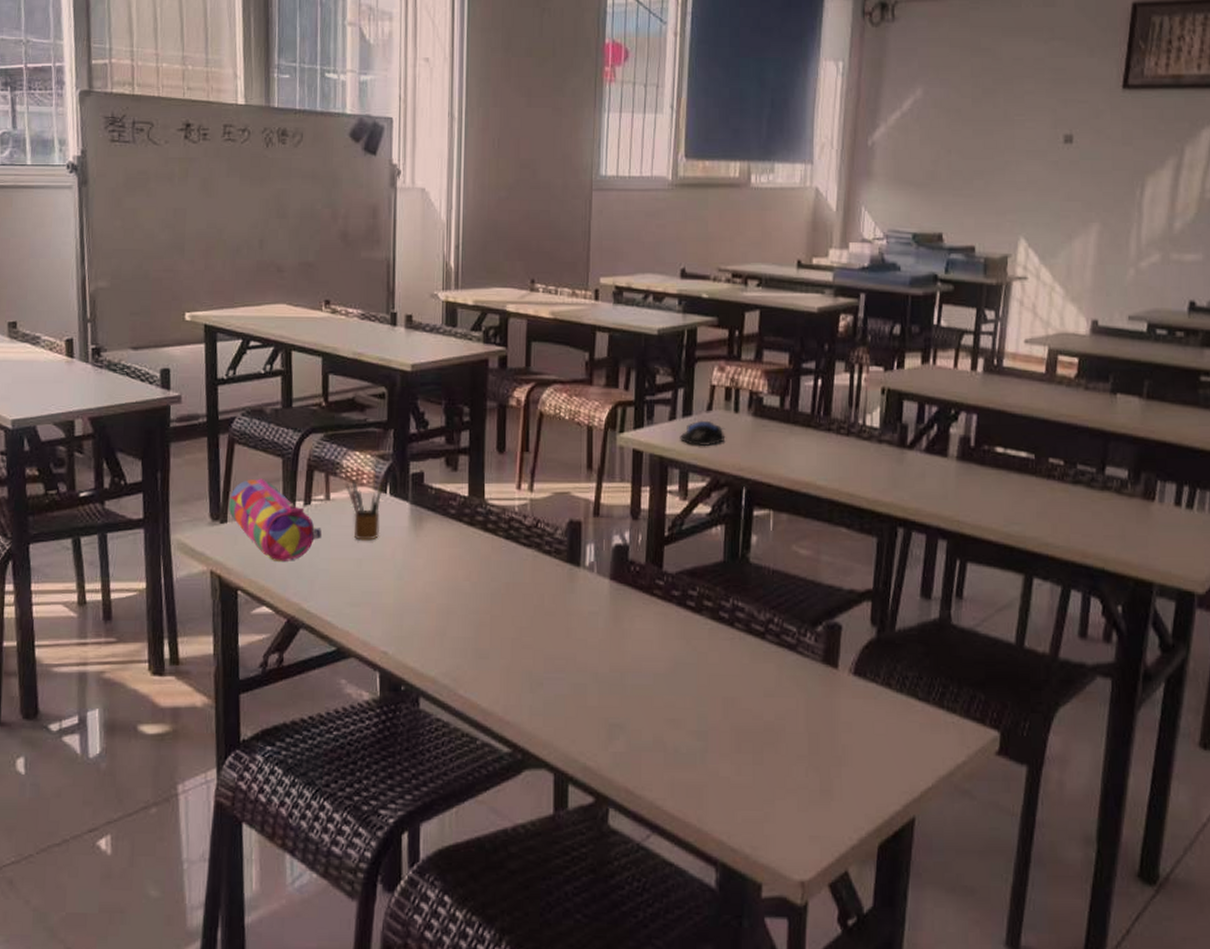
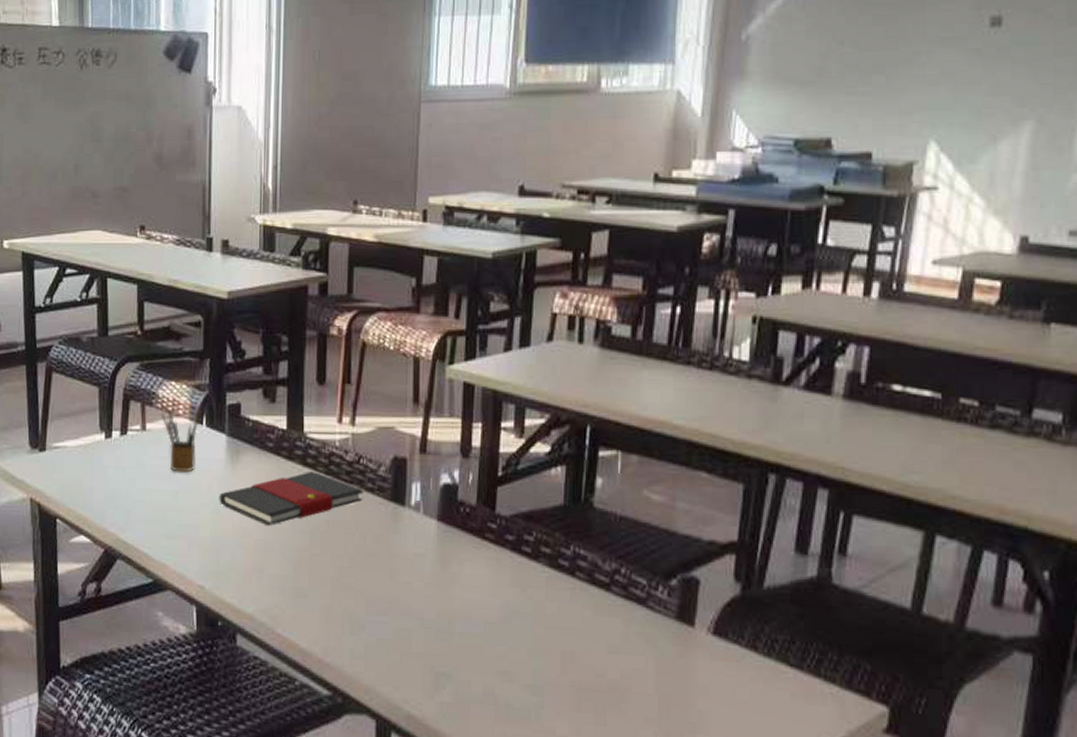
pencil case: present [228,478,322,561] -> none [46,407,138,491]
book: none [402,535,541,591] -> present [219,470,363,527]
computer mouse: present [680,420,724,447] -> none [516,351,566,381]

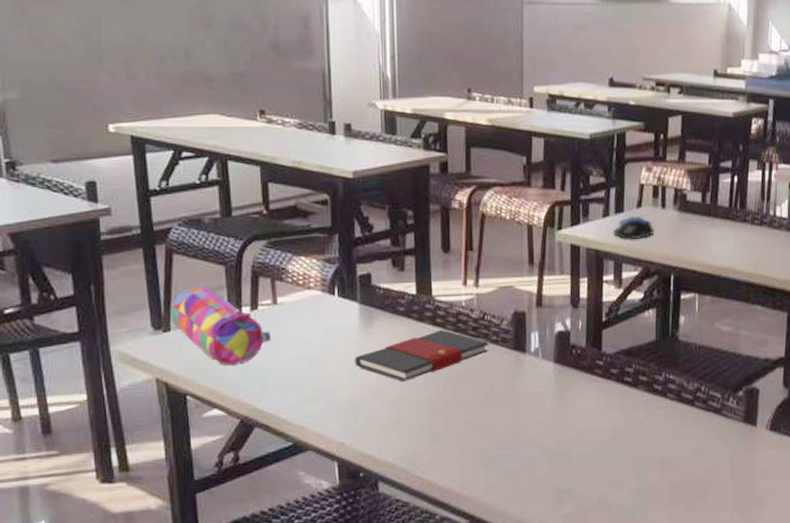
pencil case: none [46,407,138,491] -> present [170,287,271,366]
pencil box: present [161,407,202,473] -> none [293,281,333,341]
computer mouse: none [516,351,566,381] -> present [613,216,653,240]

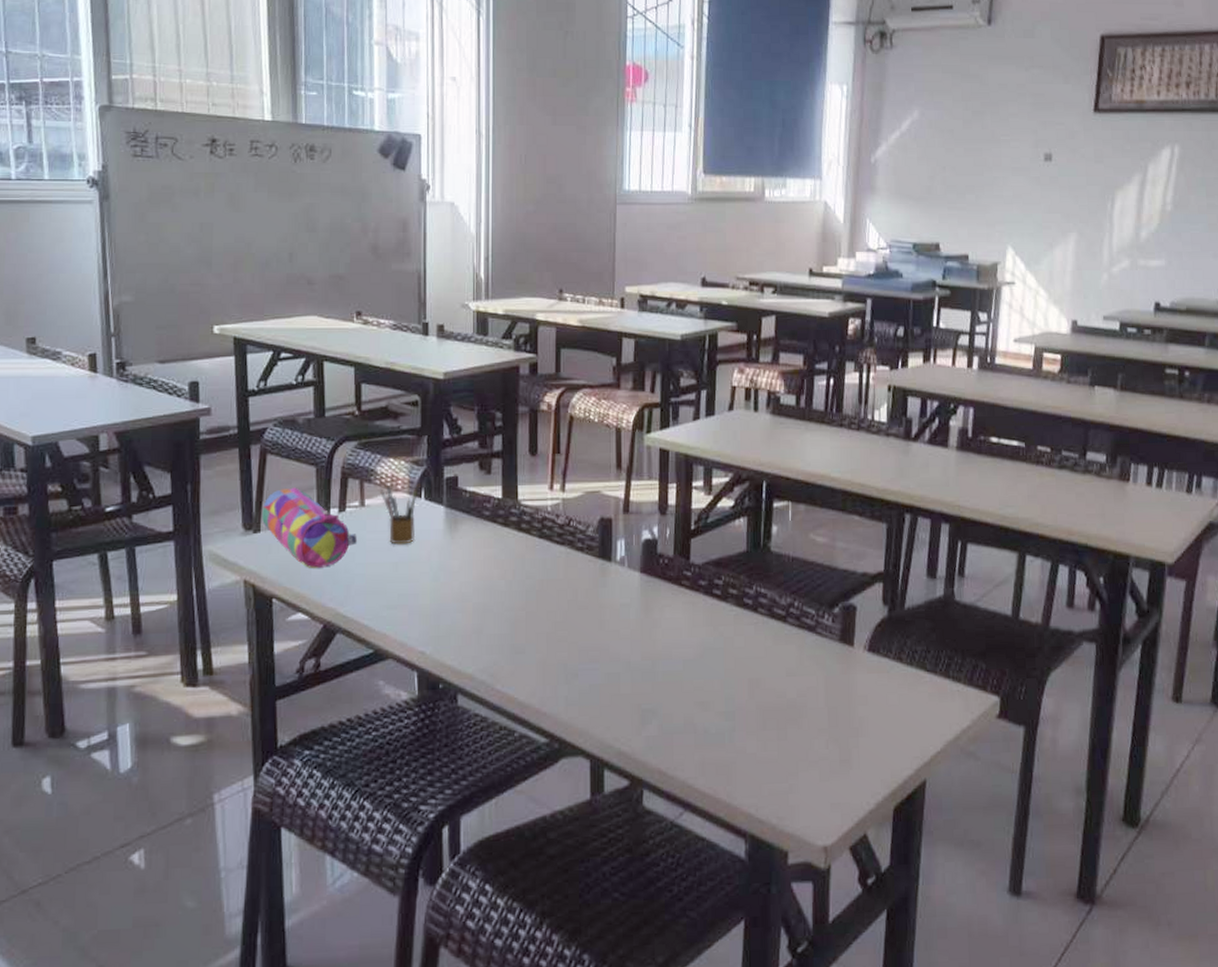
pencil box: none [293,281,333,341] -> present [380,483,420,545]
book: present [354,329,489,383] -> none [438,535,574,590]
computer mouse: present [613,216,653,240] -> none [704,419,745,444]

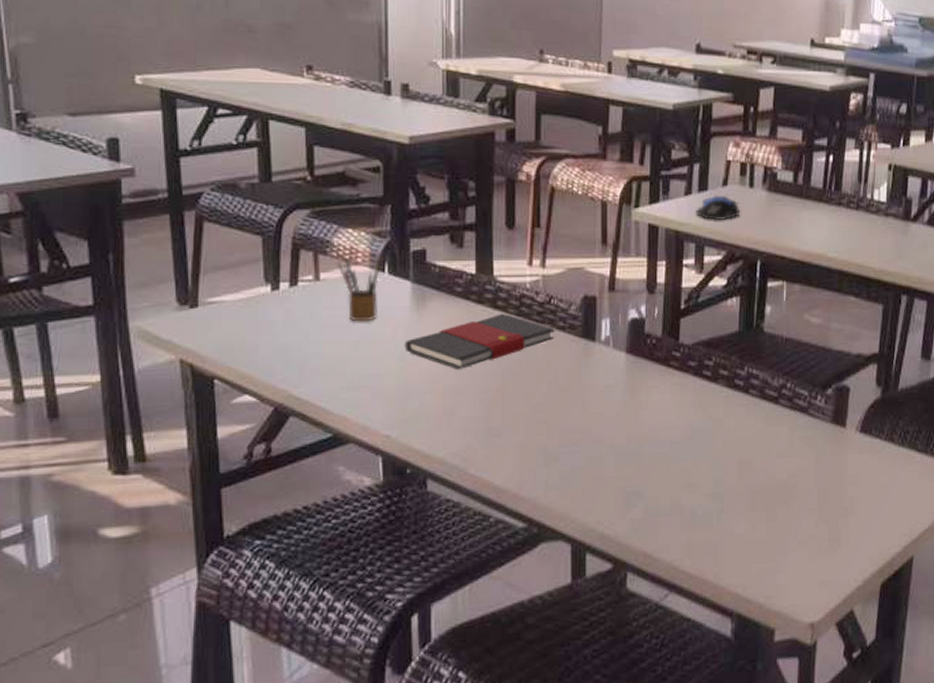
pencil case: present [261,487,357,568] -> none [198,259,311,347]
book: none [438,535,574,590] -> present [404,313,555,371]
computer mouse: none [704,419,745,444] -> present [696,195,739,221]

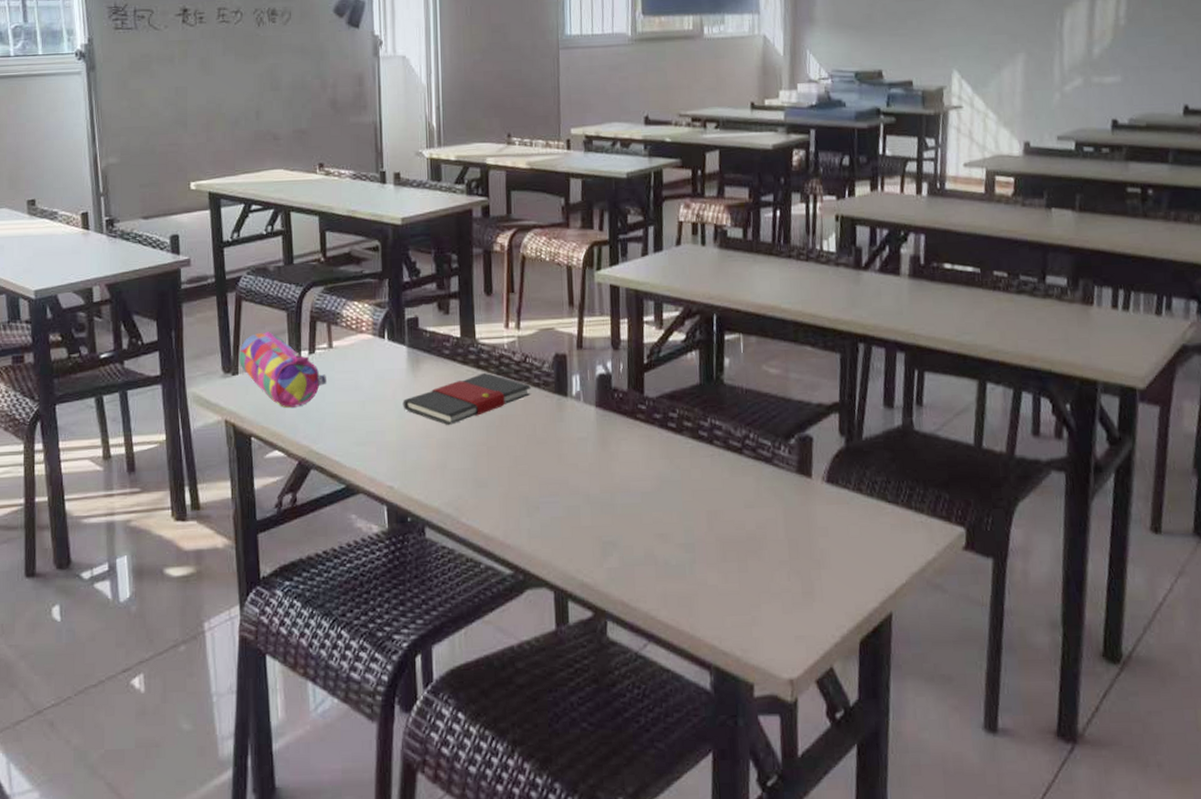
pencil case: none [198,259,311,347] -> present [238,331,326,408]
pencil box: present [338,255,383,322] -> none [346,325,383,384]
computer mouse: present [696,195,739,221] -> none [653,254,694,279]

